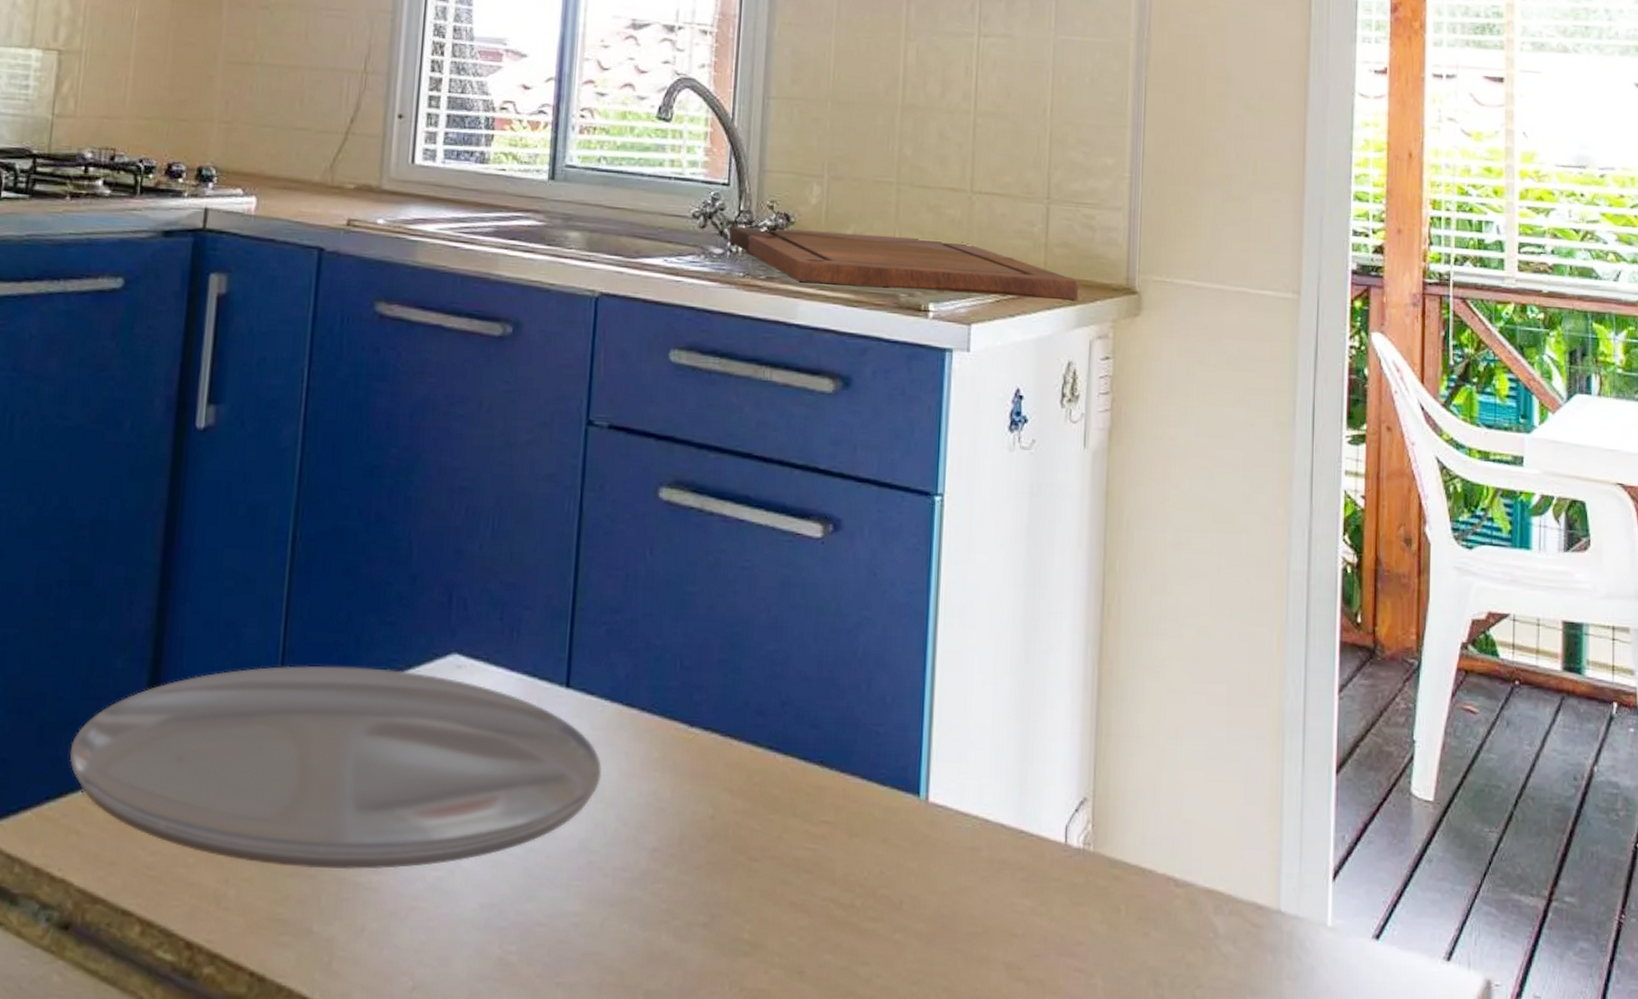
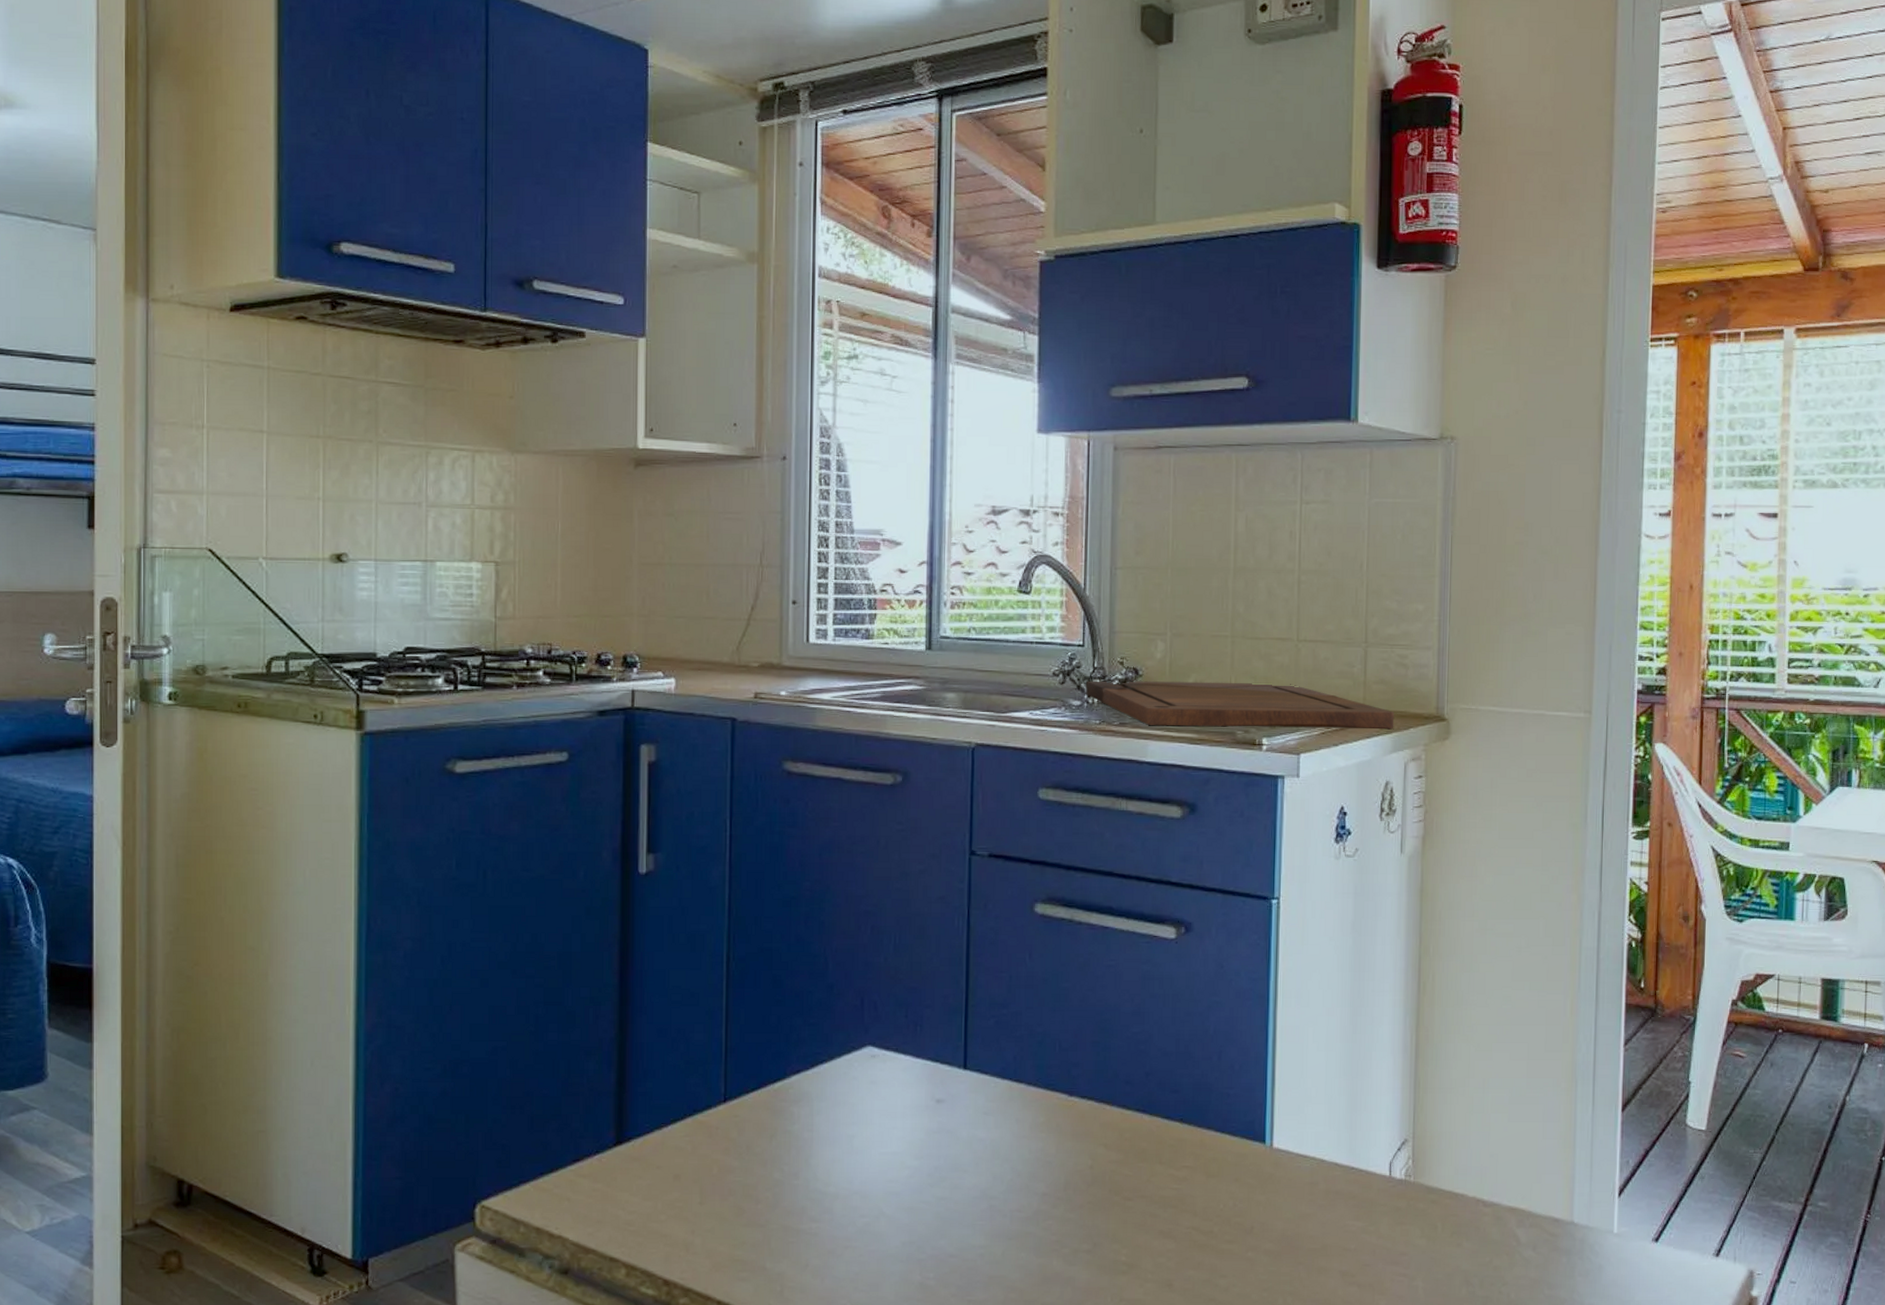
plate: present [69,665,602,870] -> none [556,1060,998,1220]

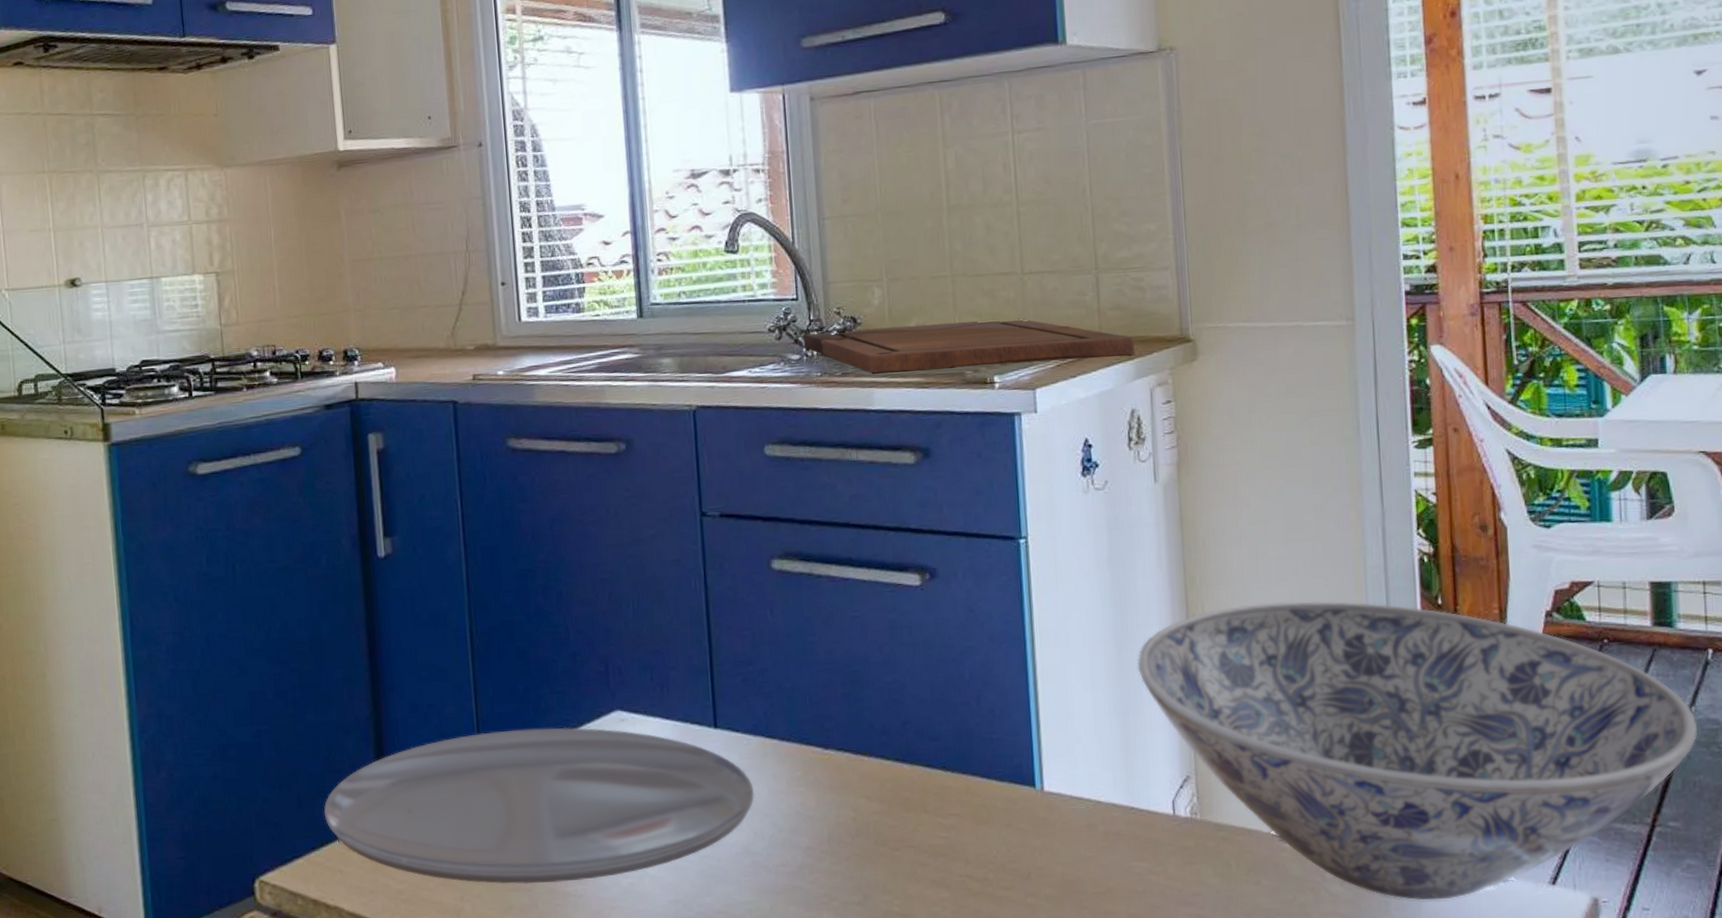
plate: none [556,1060,998,1220] -> present [323,727,755,884]
bowl: none [1369,977,1850,1267] -> present [1137,601,1698,900]

